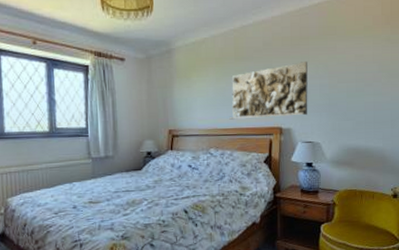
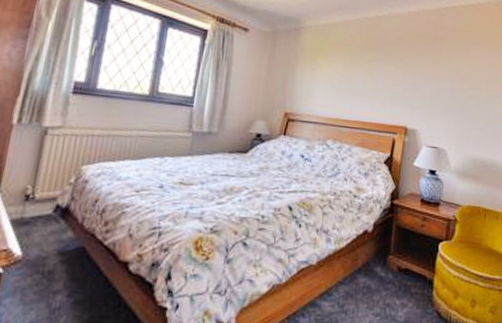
relief sculpture: present [229,61,308,120] -> none [352,61,440,118]

